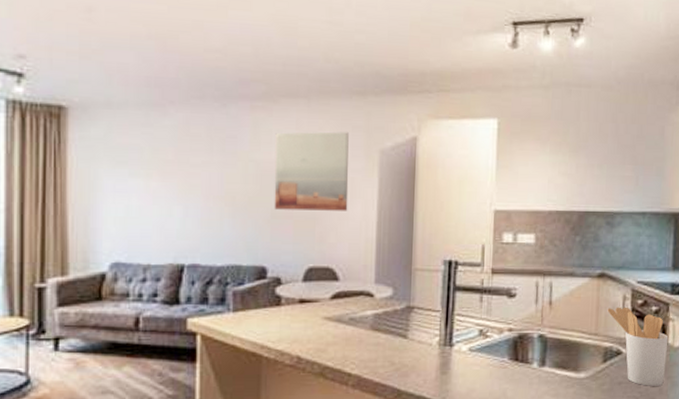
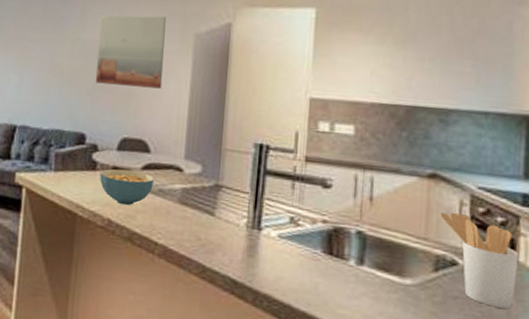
cereal bowl: none [285,301,344,339] -> present [99,169,154,206]

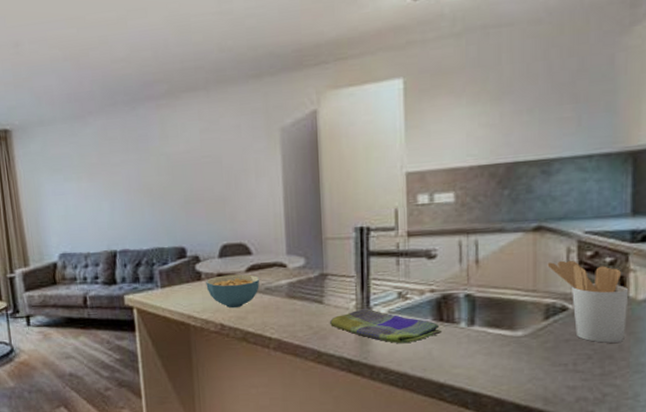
wall art: present [95,15,166,89] -> none [181,115,254,196]
dish towel: none [218,227,331,273] -> present [329,307,443,344]

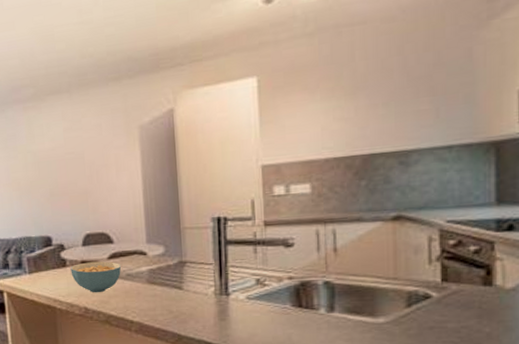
dish towel: present [329,307,443,344] -> none [188,293,302,329]
utensil holder: present [547,260,629,343] -> none [408,248,496,331]

